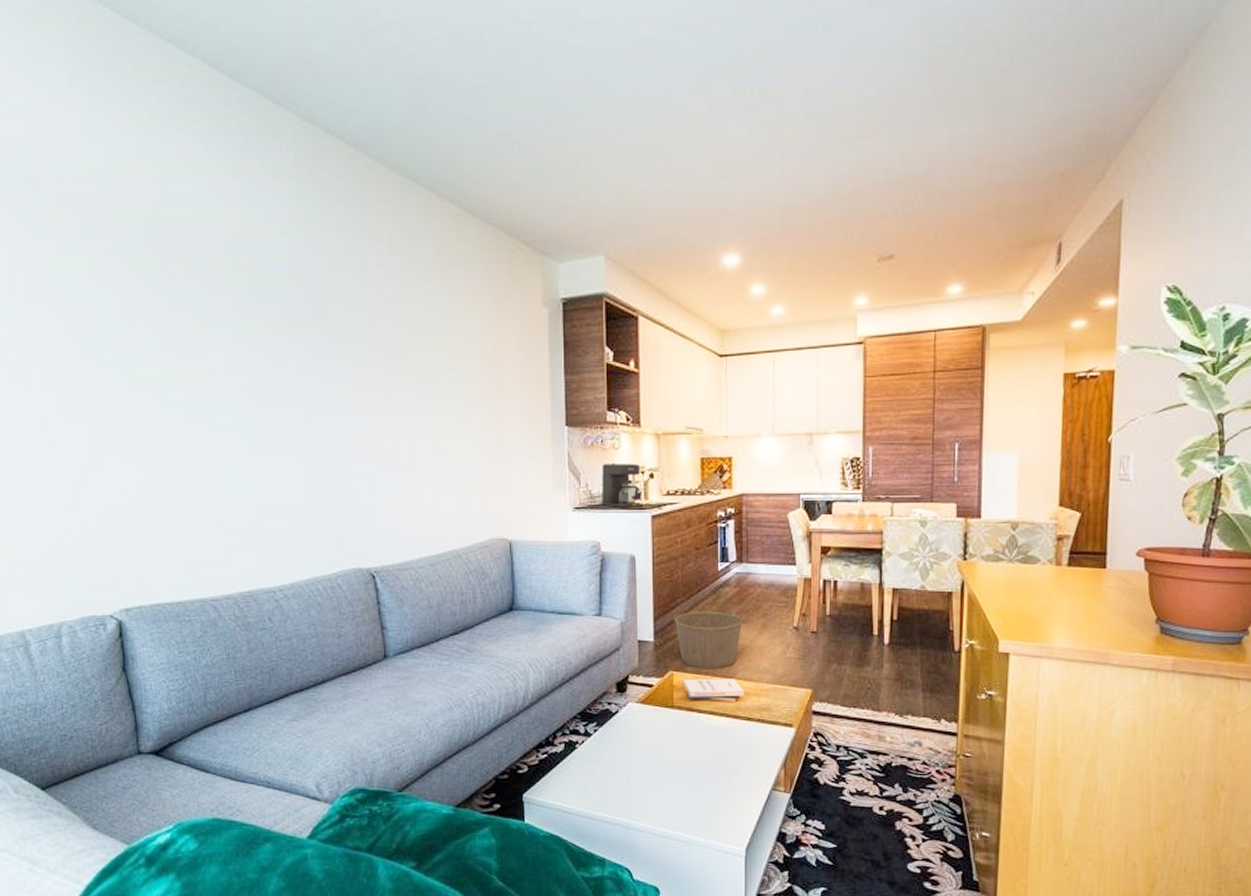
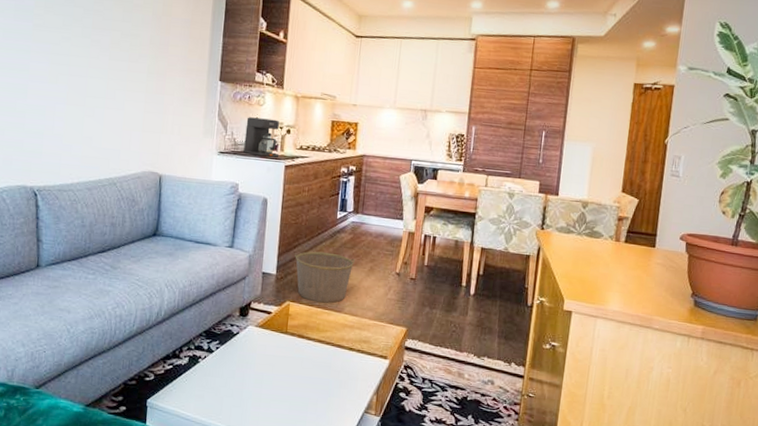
books: present [682,678,745,702] -> none [296,309,350,333]

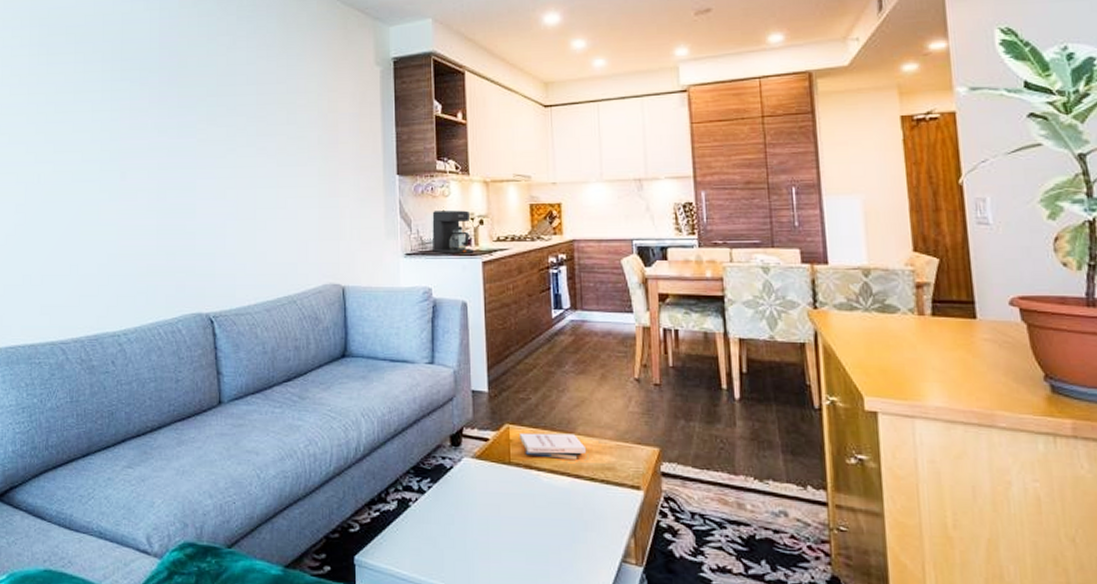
basket: present [295,251,355,304] -> none [508,360,581,423]
books: none [296,309,350,333] -> present [518,432,587,459]

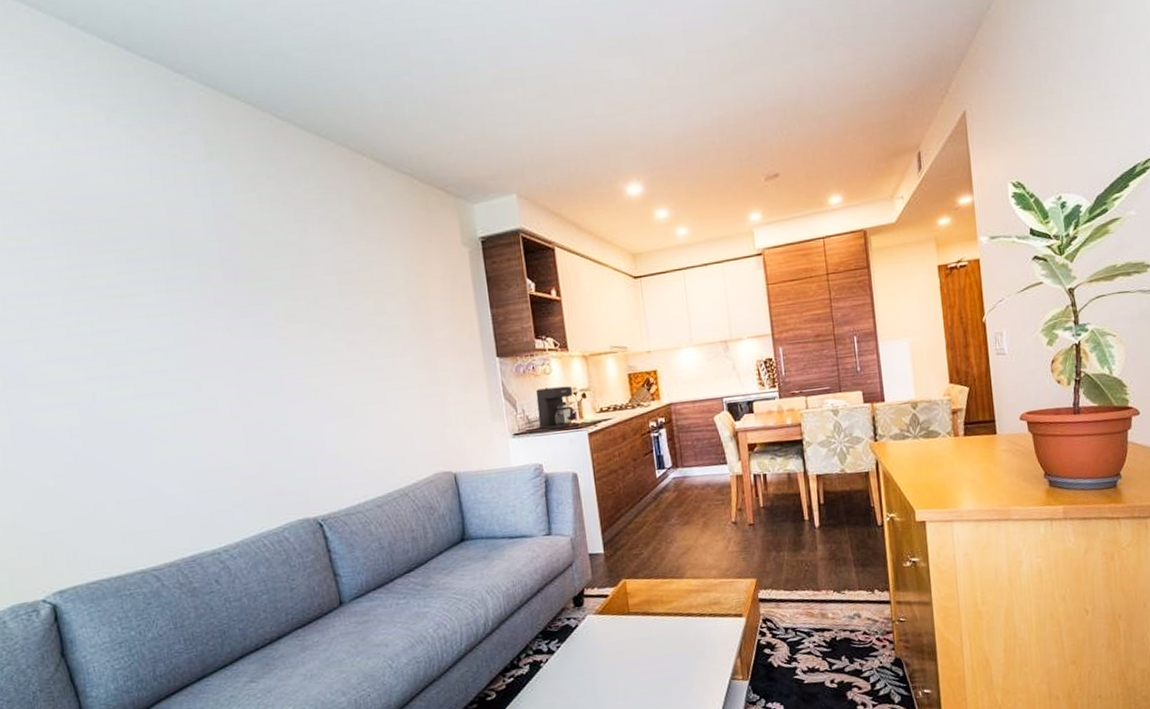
books: present [518,432,587,459] -> none [634,578,696,604]

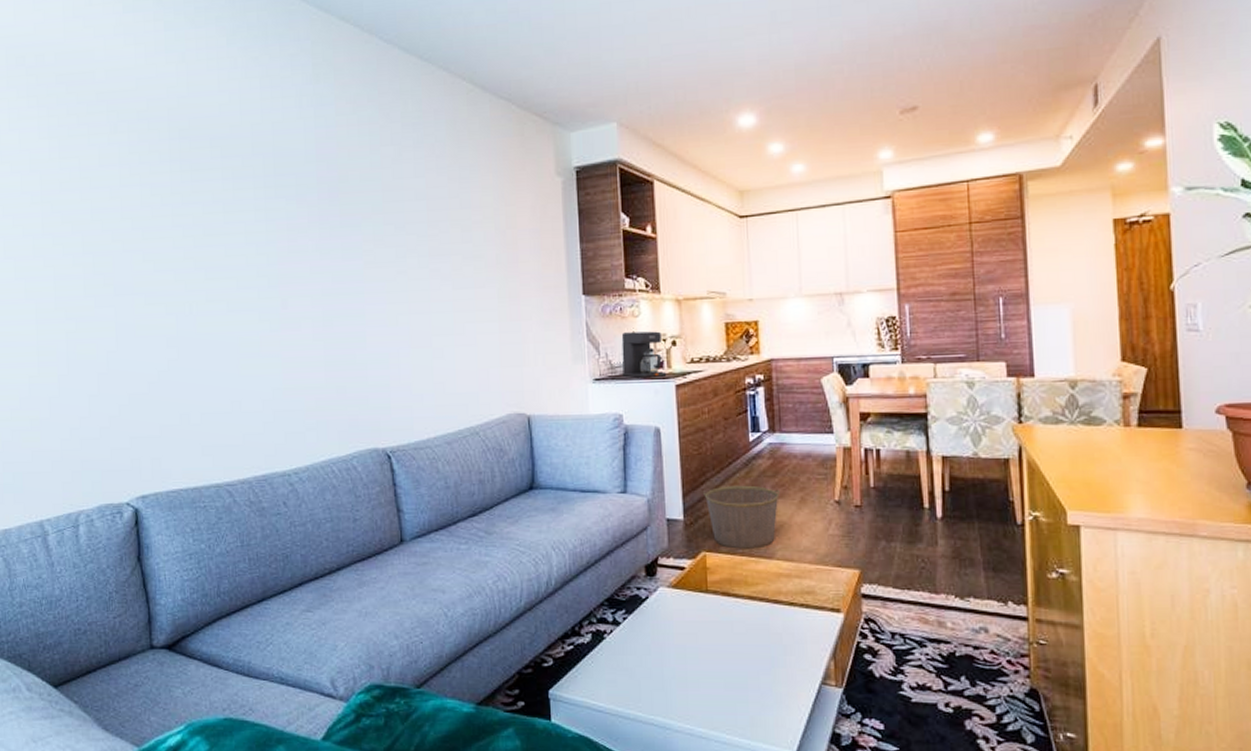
basket: none [620,516,685,574] -> present [703,485,779,549]

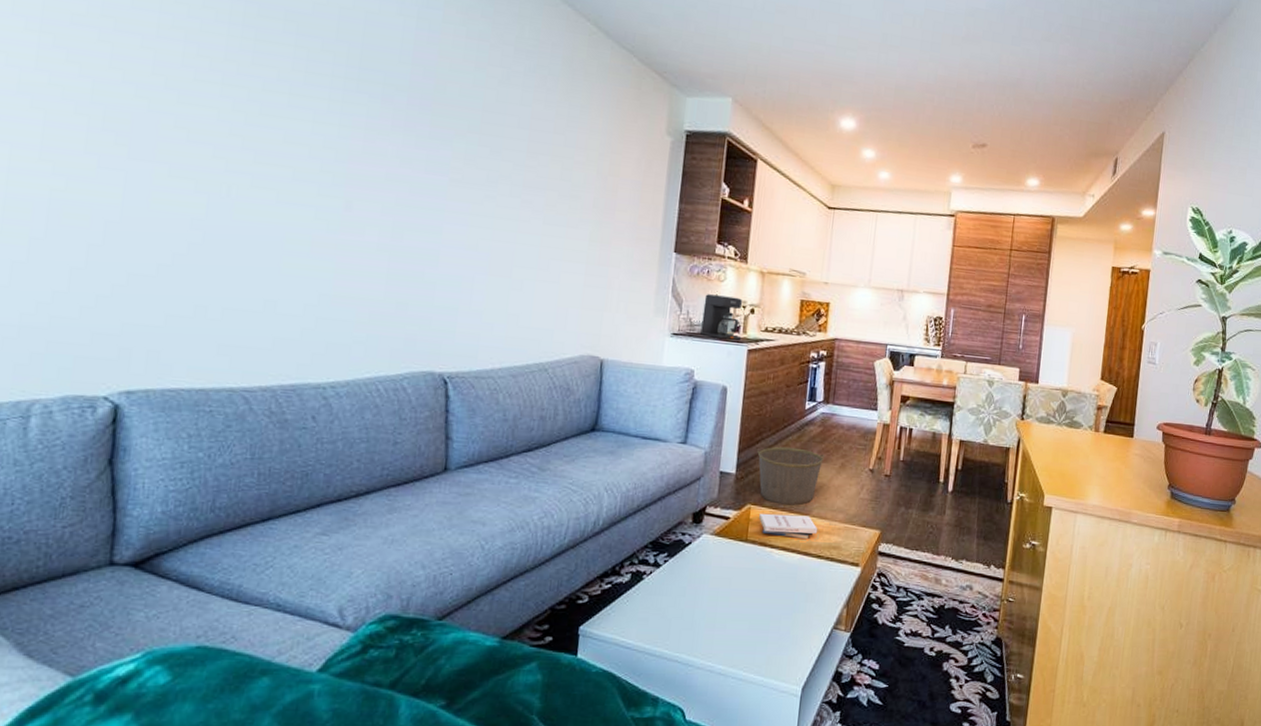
books: none [716,559,786,585] -> present [758,513,818,539]

